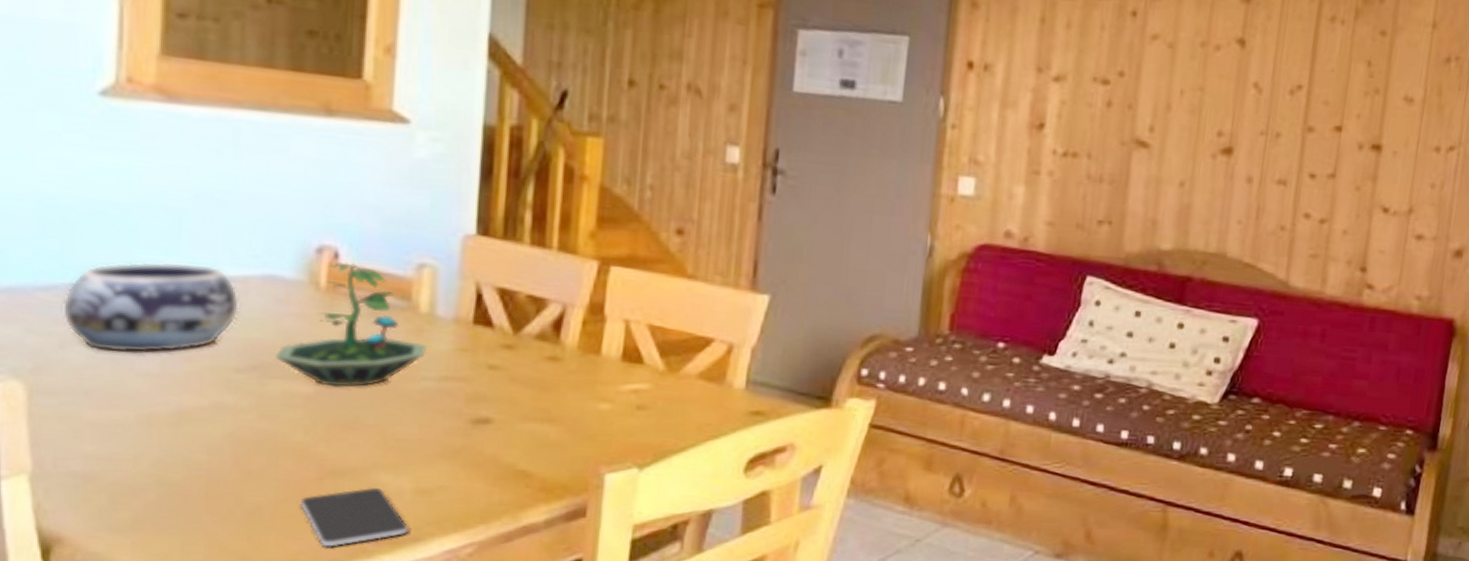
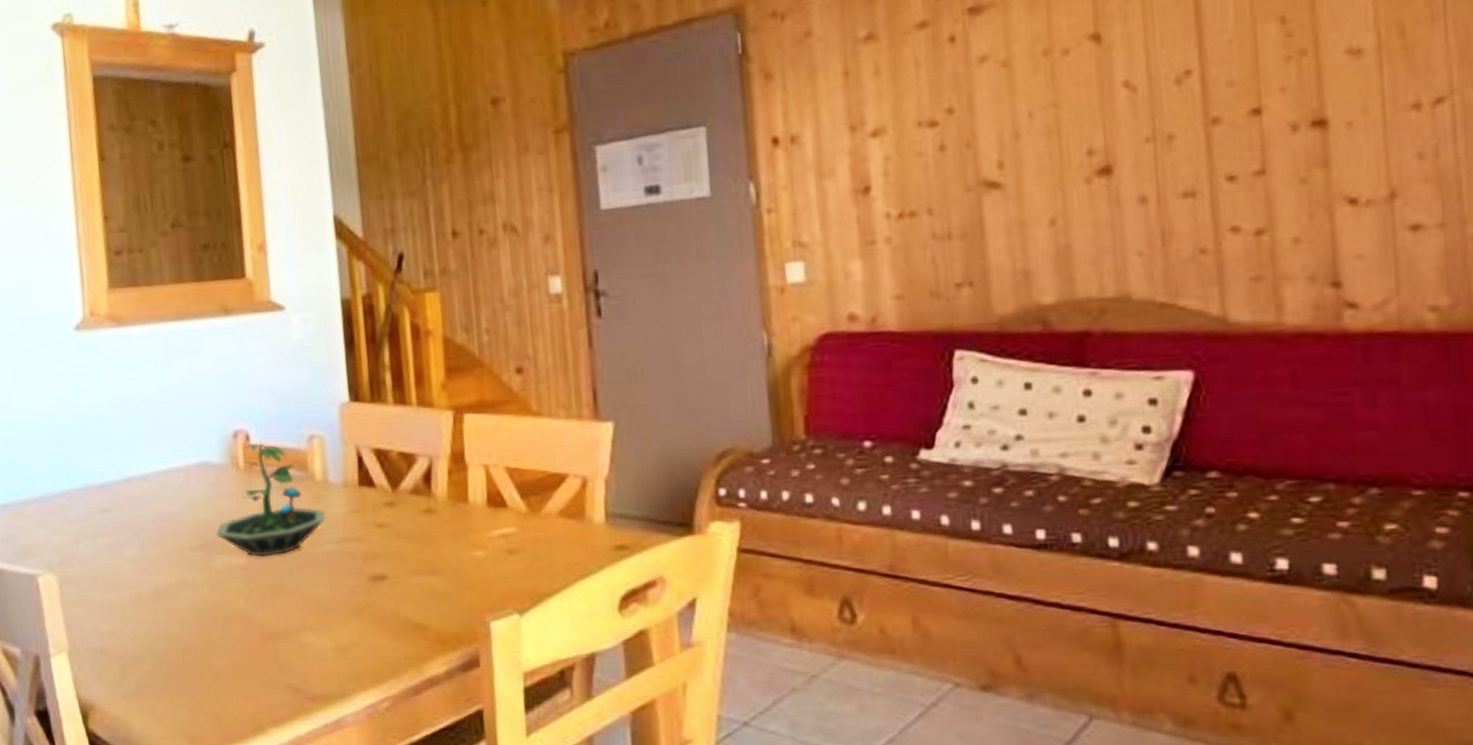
decorative bowl: present [63,261,239,354] -> none [72,459,186,543]
smartphone: present [299,487,410,547] -> none [250,647,336,706]

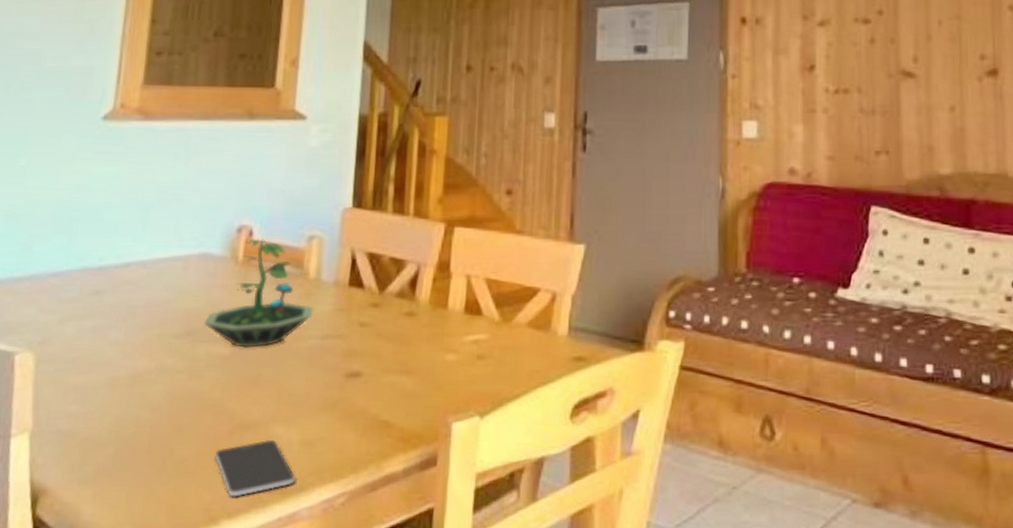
smartphone: none [250,647,336,706] -> present [214,439,296,497]

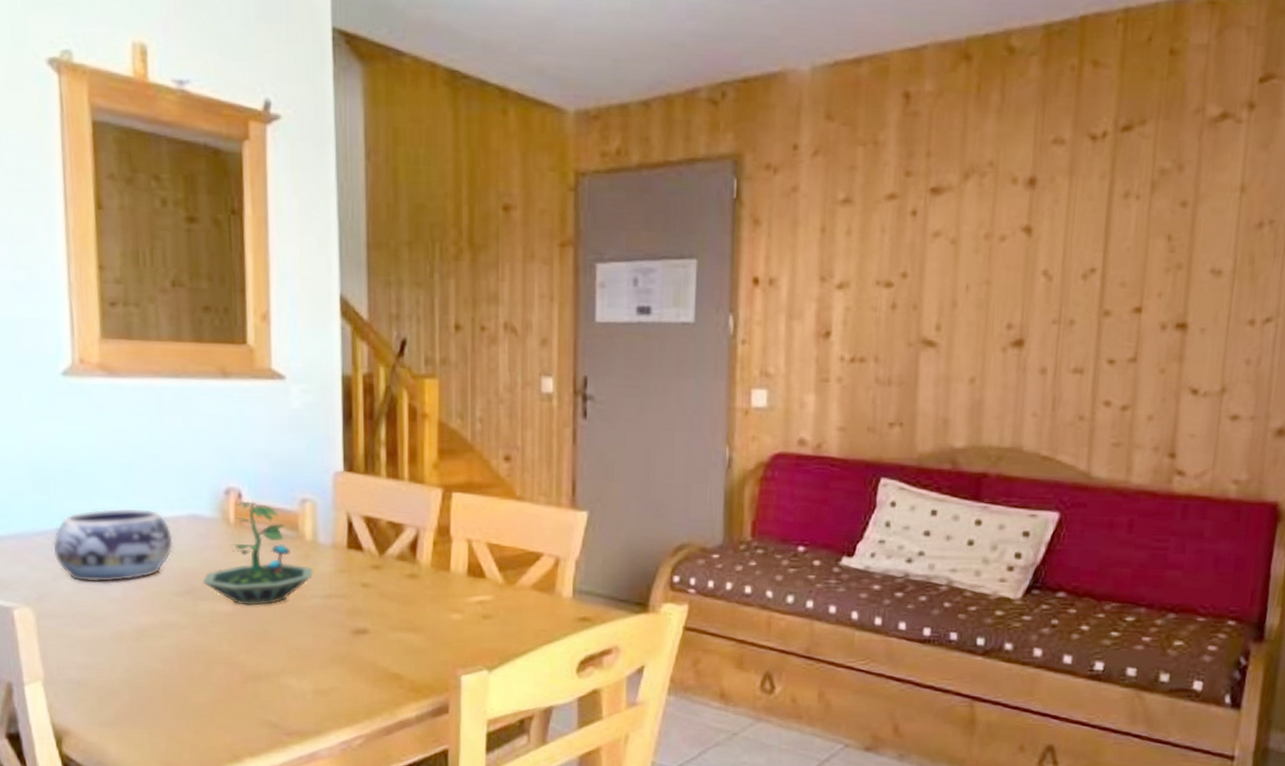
decorative bowl: none [64,246,182,325] -> present [53,507,174,583]
smartphone: present [214,439,296,497] -> none [230,688,313,739]

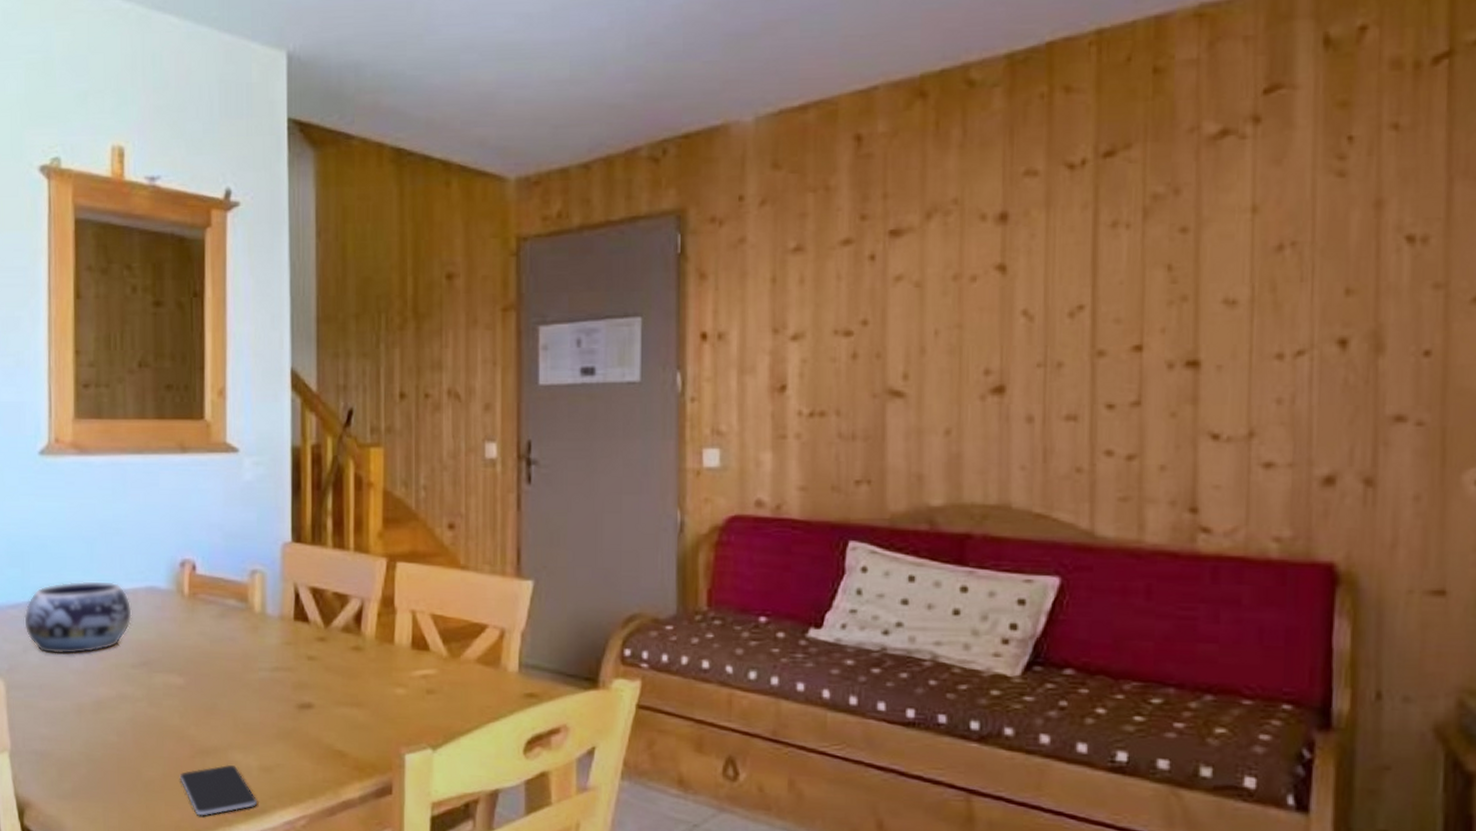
terrarium: present [202,501,314,606] -> none [157,573,262,679]
smartphone: none [230,688,313,739] -> present [179,764,258,816]

